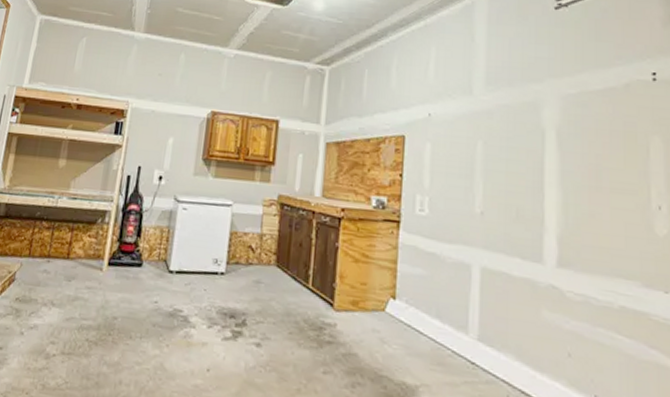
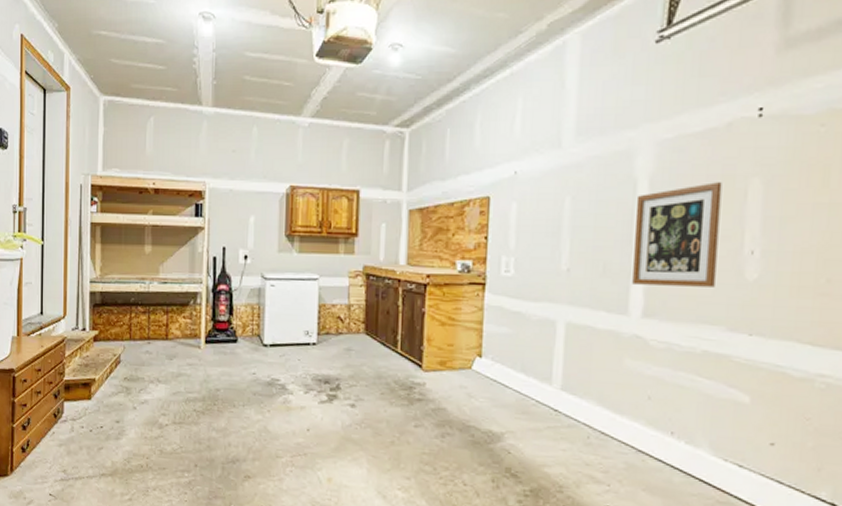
wall art: none [545,137,626,240] -> present [632,182,722,287]

